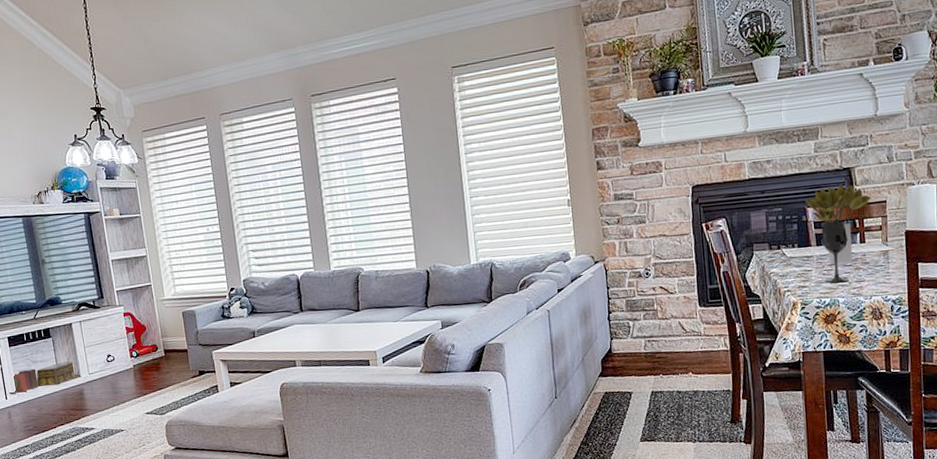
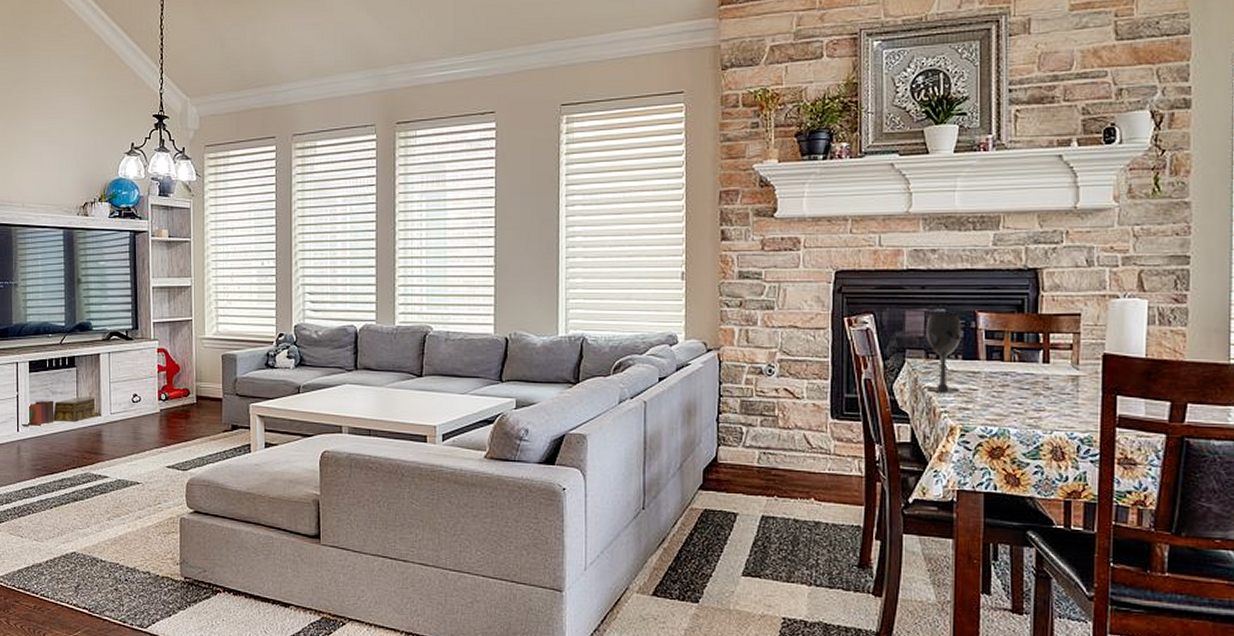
wine glass: none [767,211,797,276] -> present [926,313,962,393]
flower bouquet: present [804,183,874,265] -> none [975,286,1064,387]
wine glass: present [821,221,849,284] -> none [993,332,1028,409]

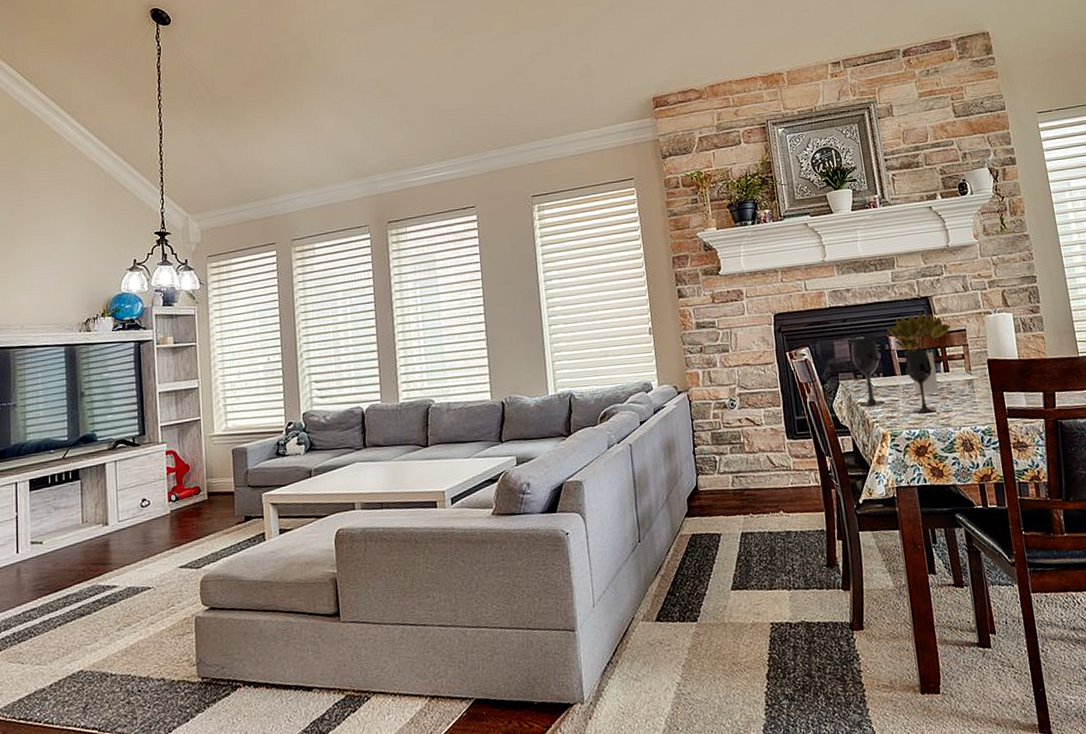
books: present [20,400,54,427] -> none [19,516,58,548]
decorative box: present [53,396,99,423] -> none [56,507,106,538]
flower bouquet: none [975,286,1064,387] -> present [886,312,954,394]
wine glass: none [993,332,1028,409] -> present [905,349,937,414]

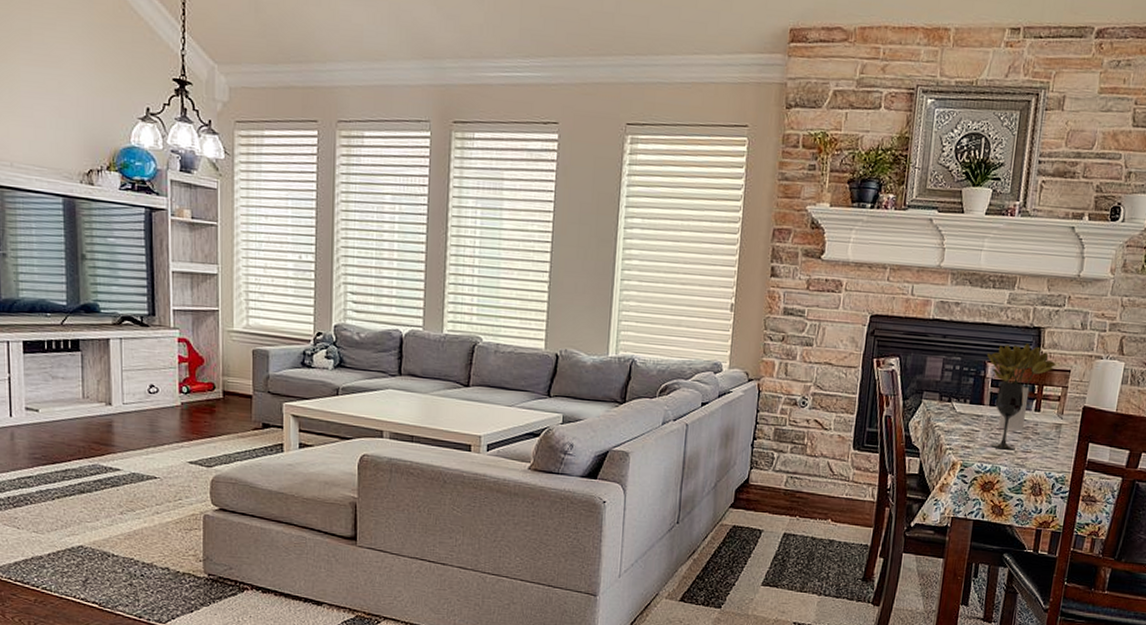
wine glass: present [851,340,885,406] -> none [936,361,973,433]

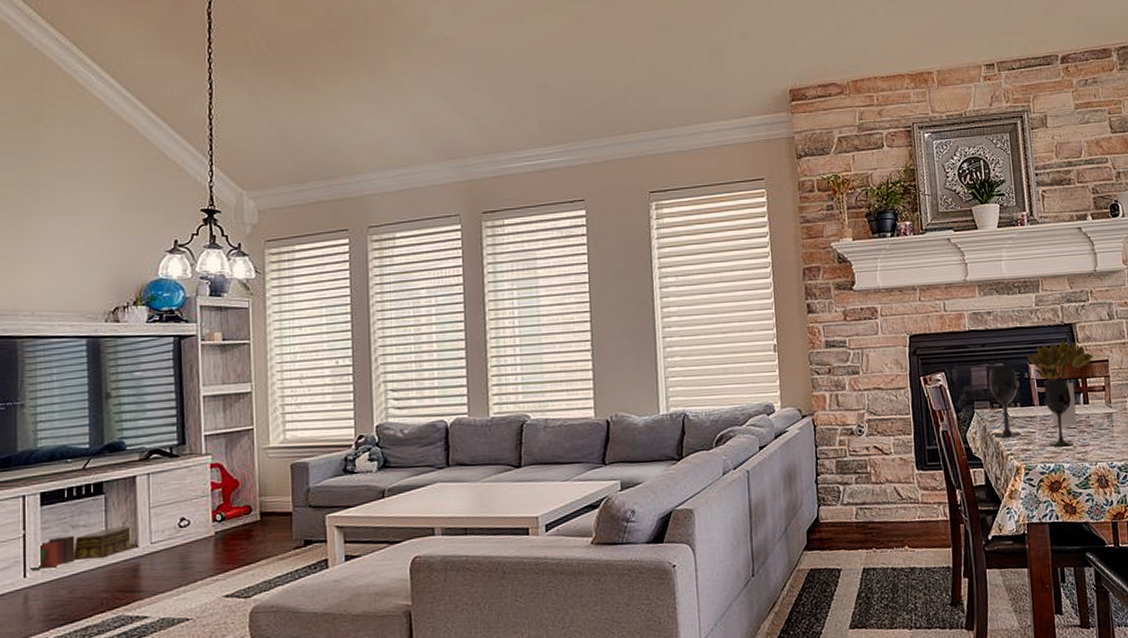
books: none [13,384,55,412] -> present [27,535,75,572]
decorative box: none [54,383,110,411] -> present [74,526,136,561]
wine glass: none [936,361,973,433] -> present [989,367,1020,438]

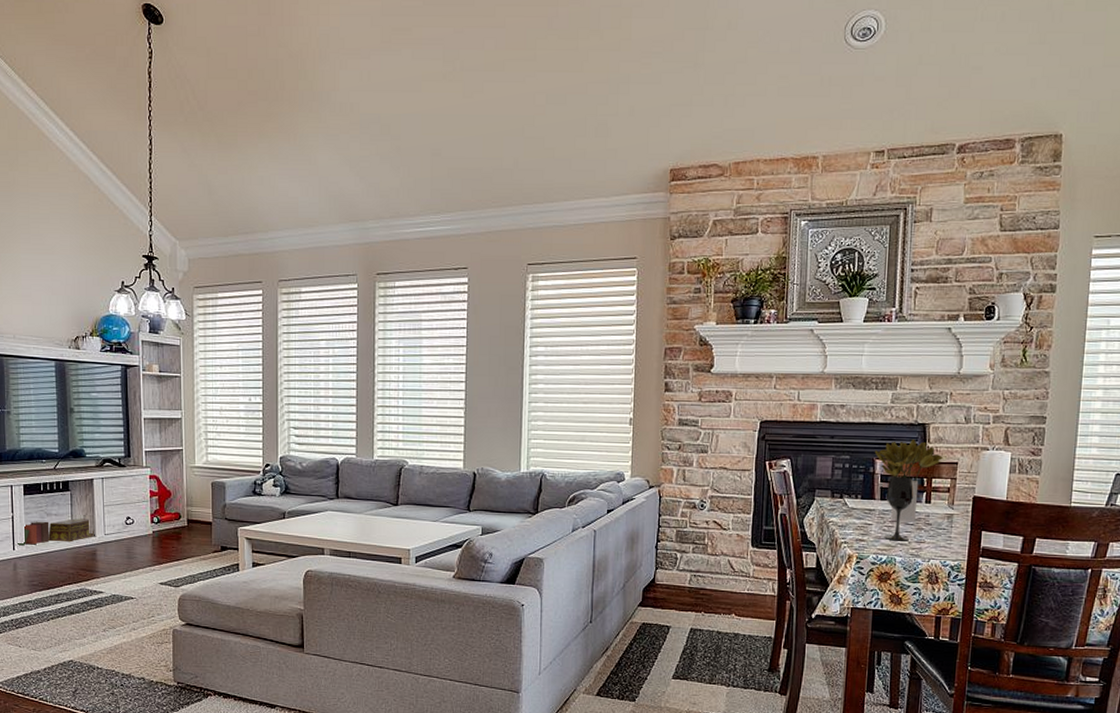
wine glass: present [989,367,1020,438] -> none [830,459,863,527]

